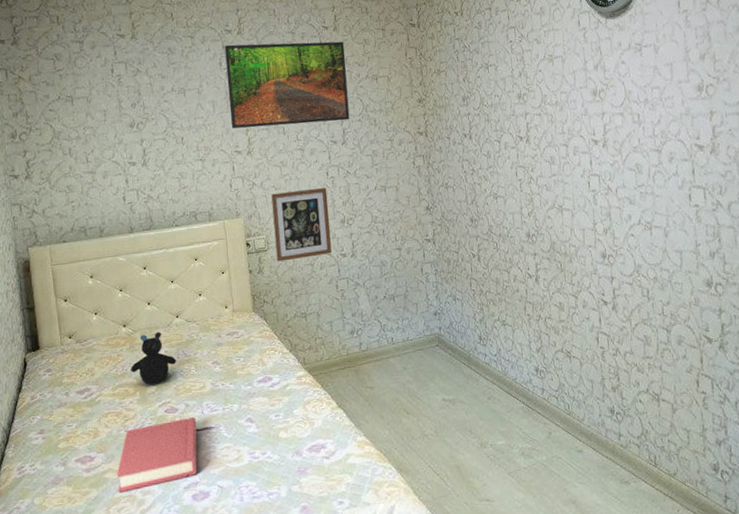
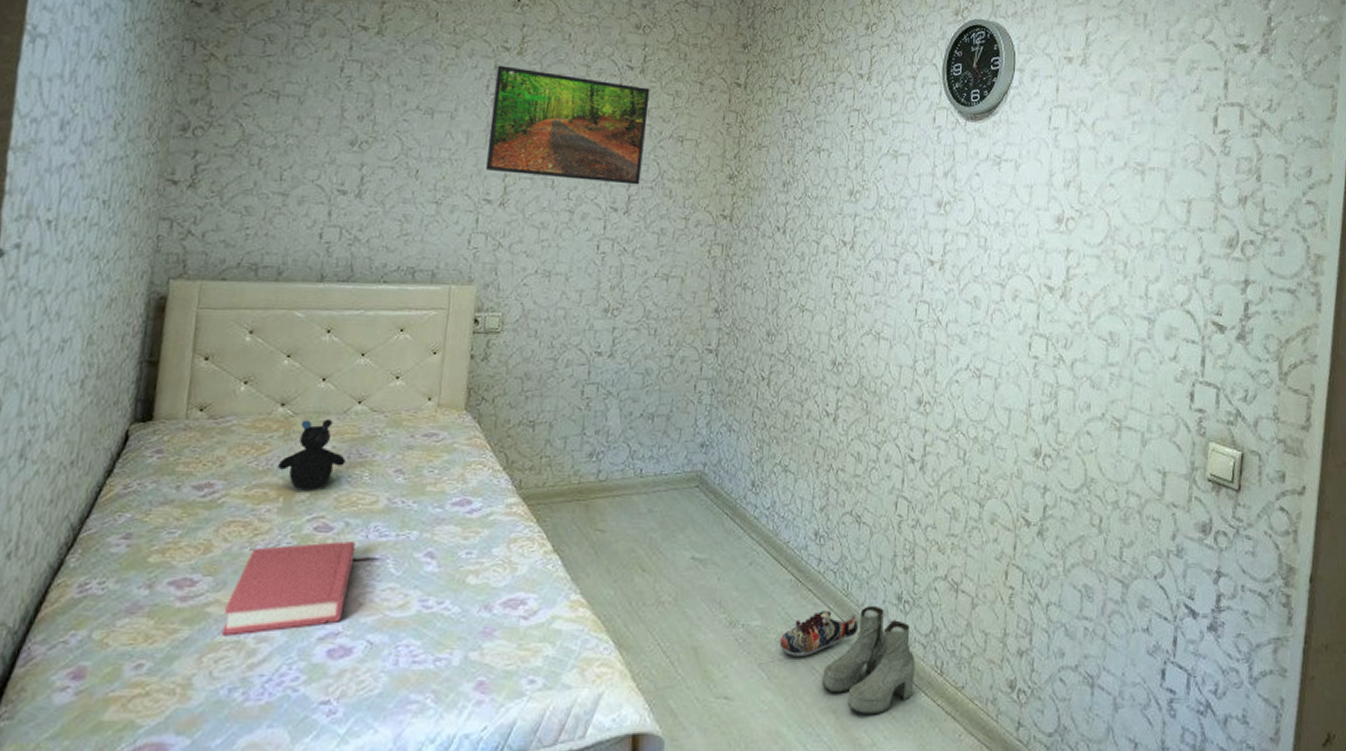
picture frame: present [271,187,332,262] -> none [510,261,594,350]
shoe: none [522,426,583,464] -> present [779,611,859,656]
boots: none [559,419,635,502] -> present [821,606,915,715]

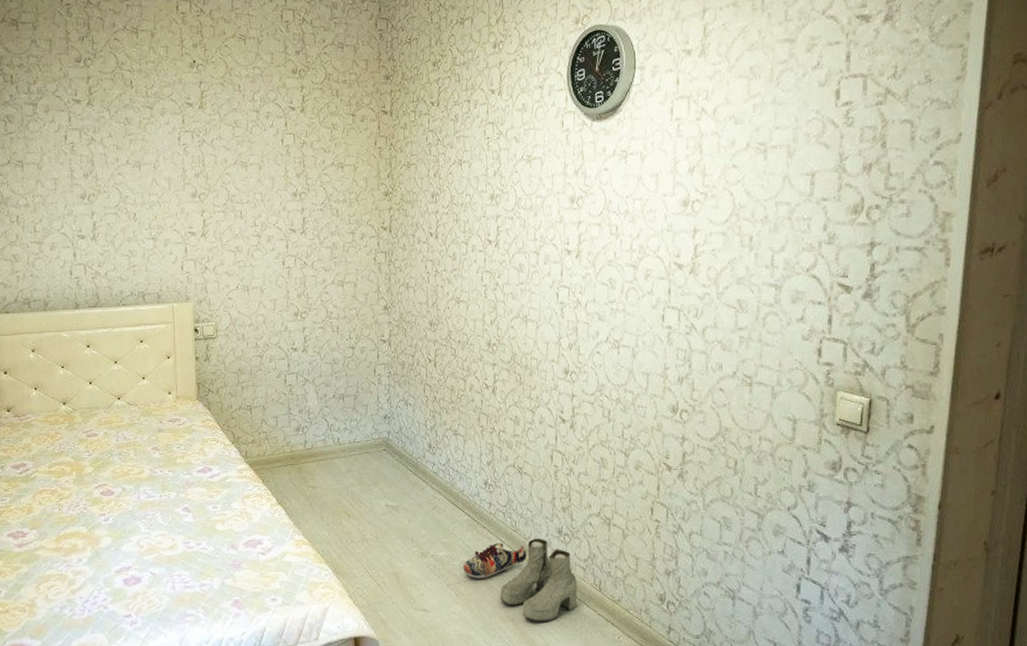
hardback book: present [222,540,356,636] -> none [49,501,133,571]
teddy bear: present [278,419,346,489] -> none [68,412,115,465]
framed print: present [485,65,650,185] -> none [184,119,312,209]

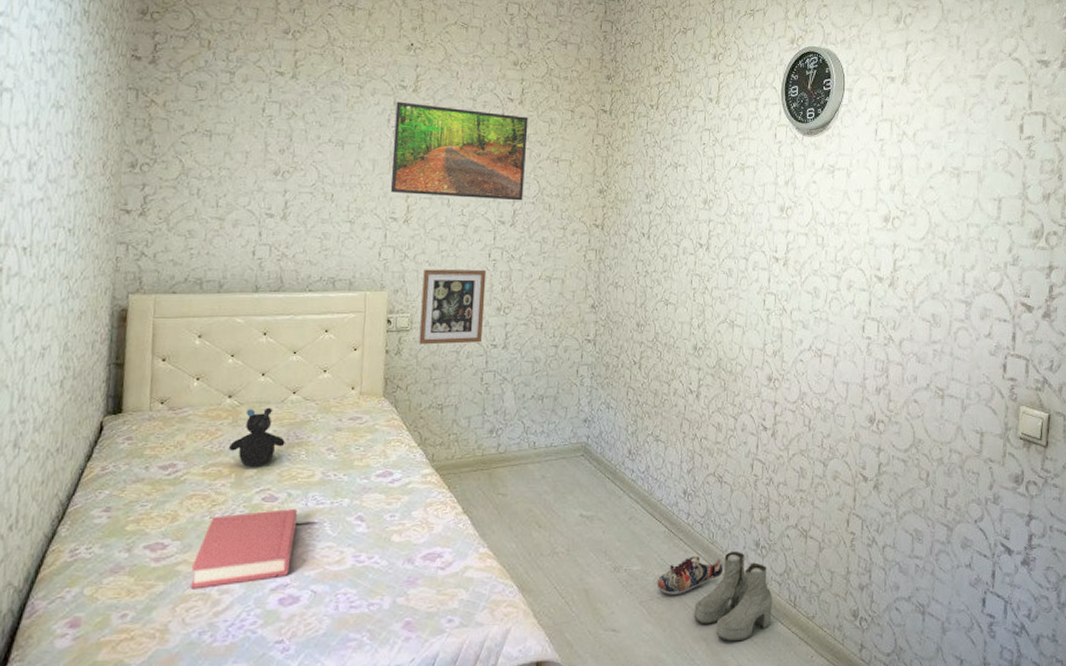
hardback book: none [49,501,133,571] -> present [190,508,298,590]
teddy bear: none [68,412,115,465] -> present [229,407,285,467]
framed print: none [184,119,312,209] -> present [390,101,529,201]
picture frame: none [223,277,283,351] -> present [419,269,487,345]

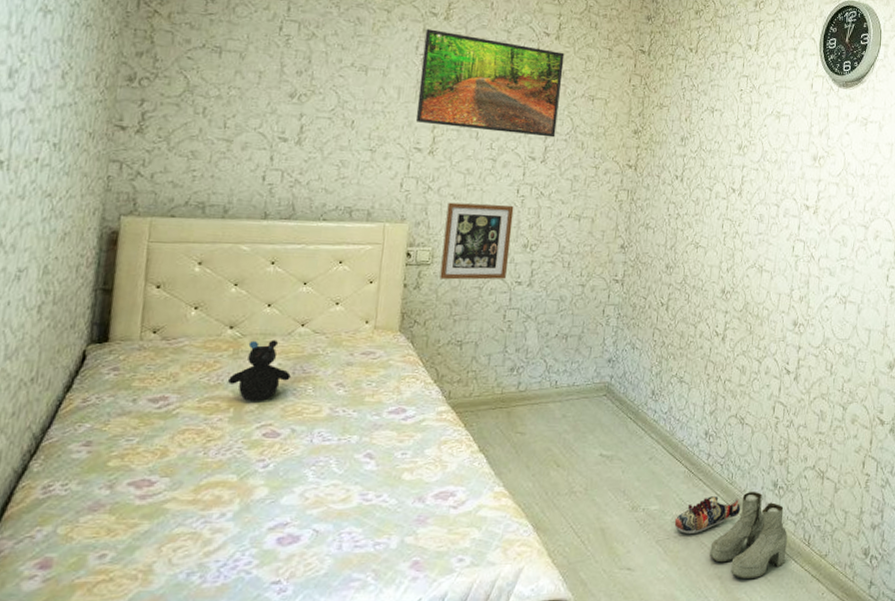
hardback book: present [190,508,298,590] -> none [179,444,302,529]

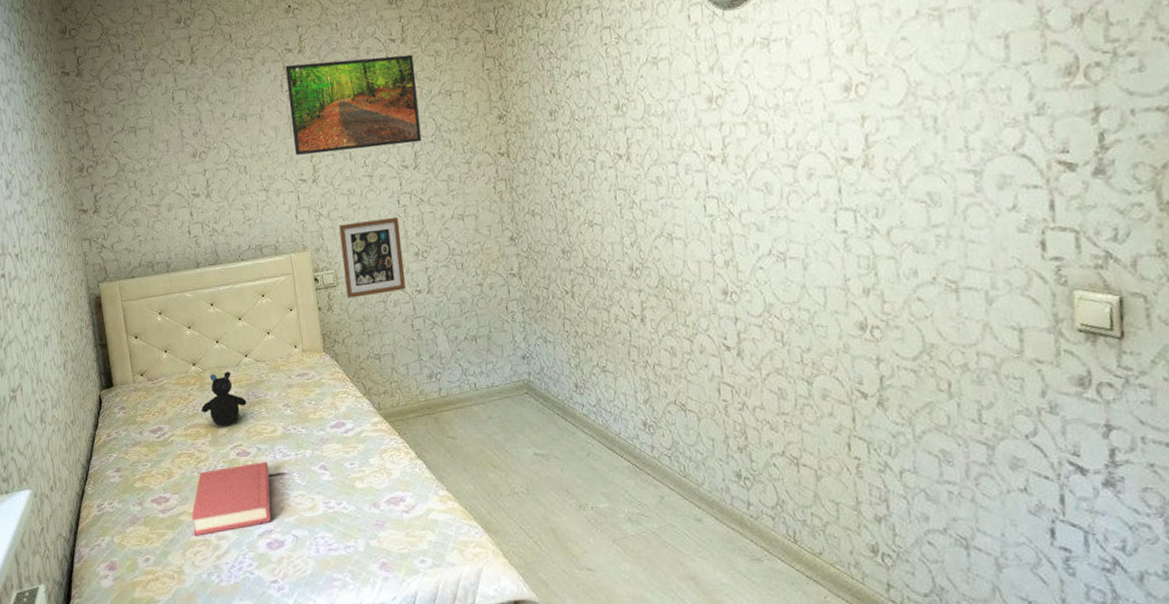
hardback book: none [179,444,302,529] -> present [192,461,272,536]
shoe: present [674,496,741,534] -> none [628,491,703,532]
boots: present [709,492,787,580] -> none [675,484,769,581]

